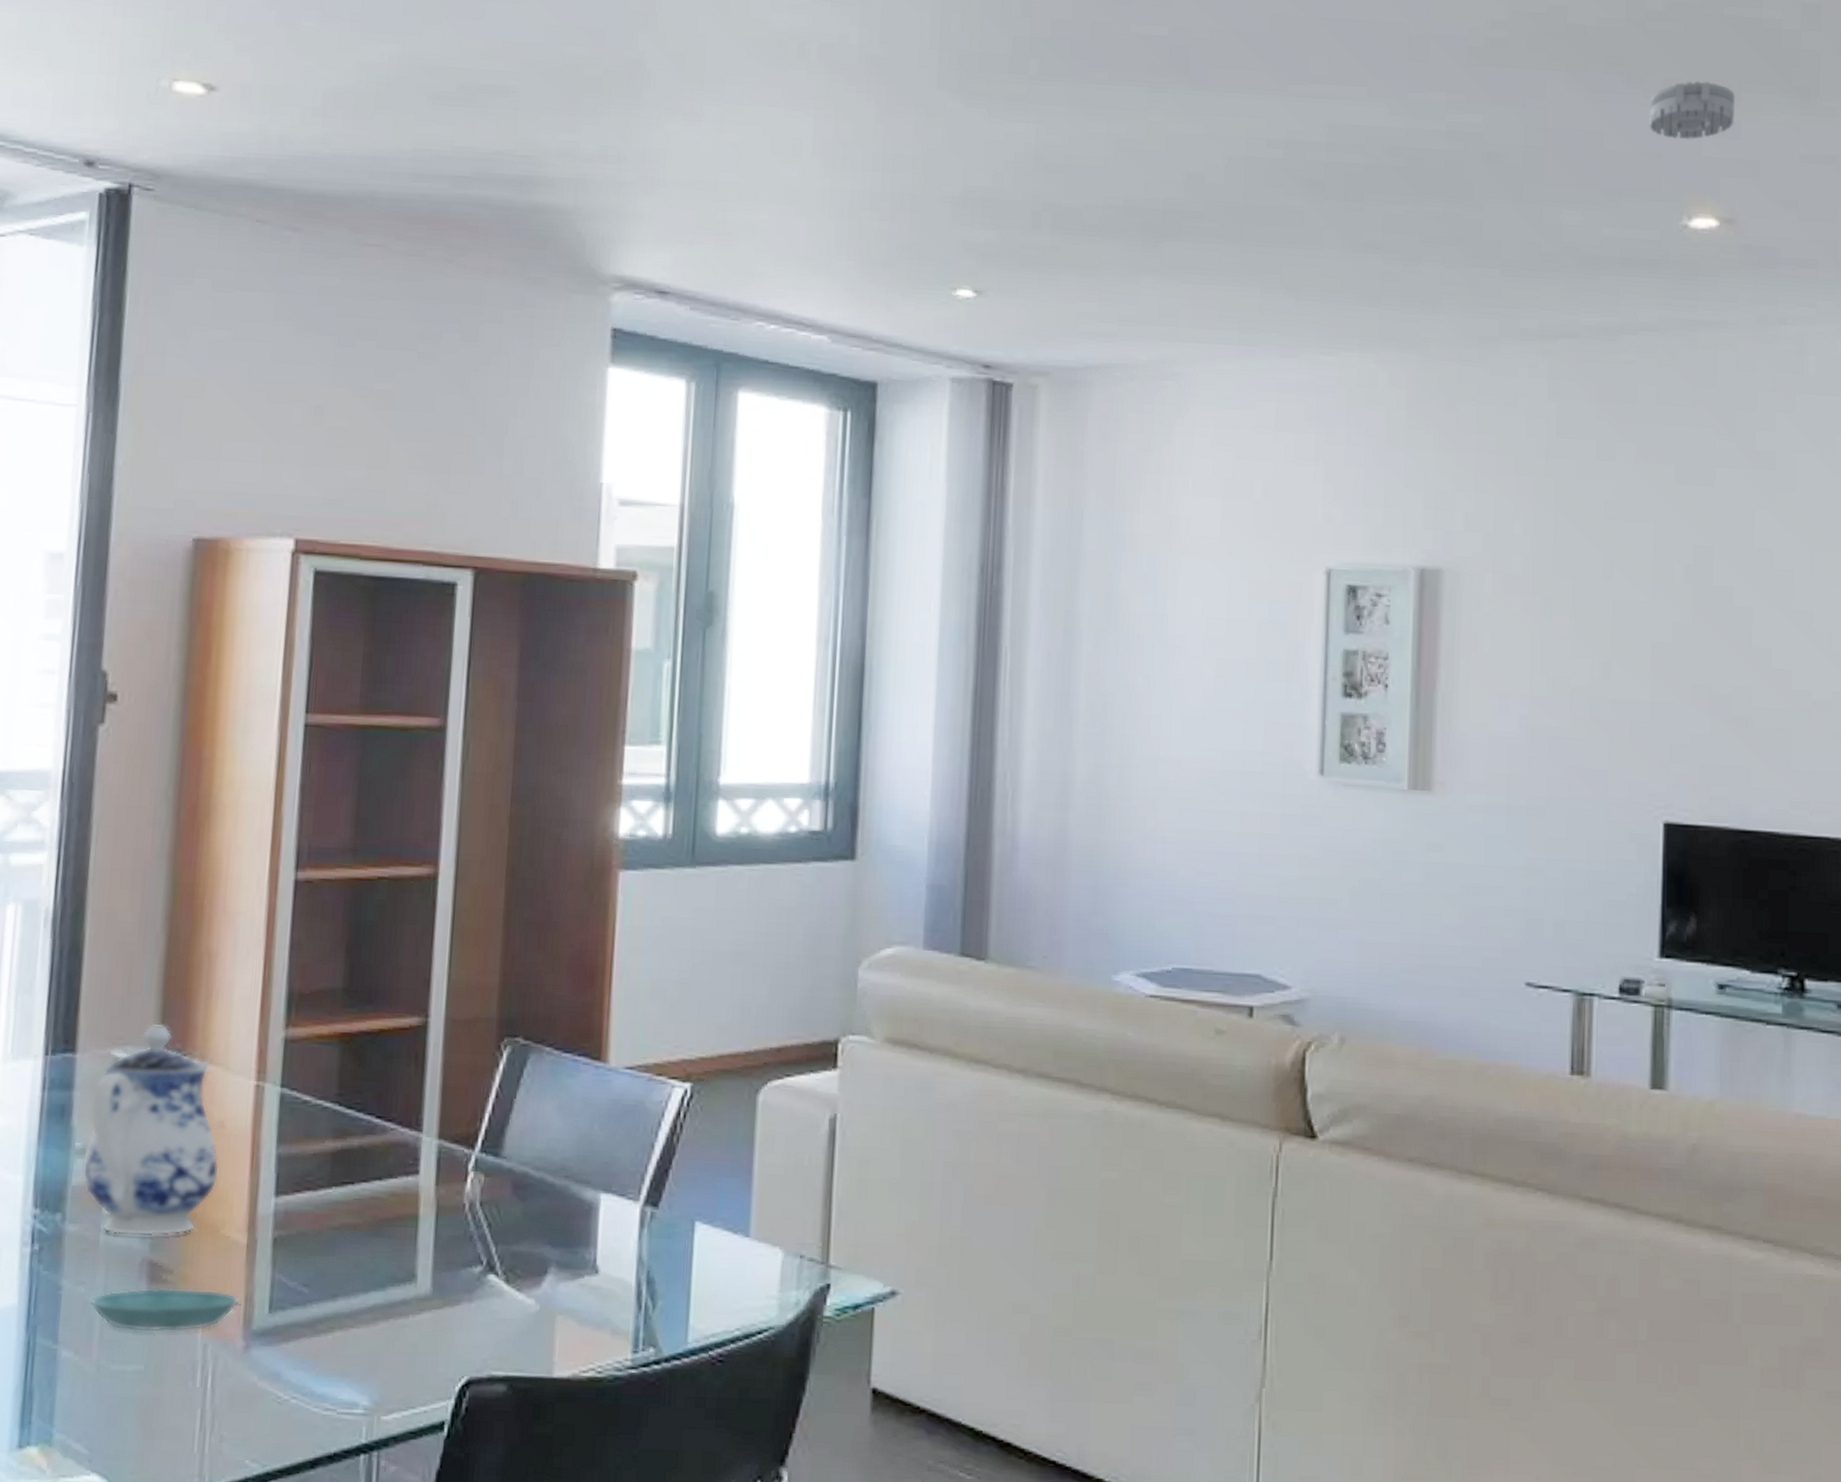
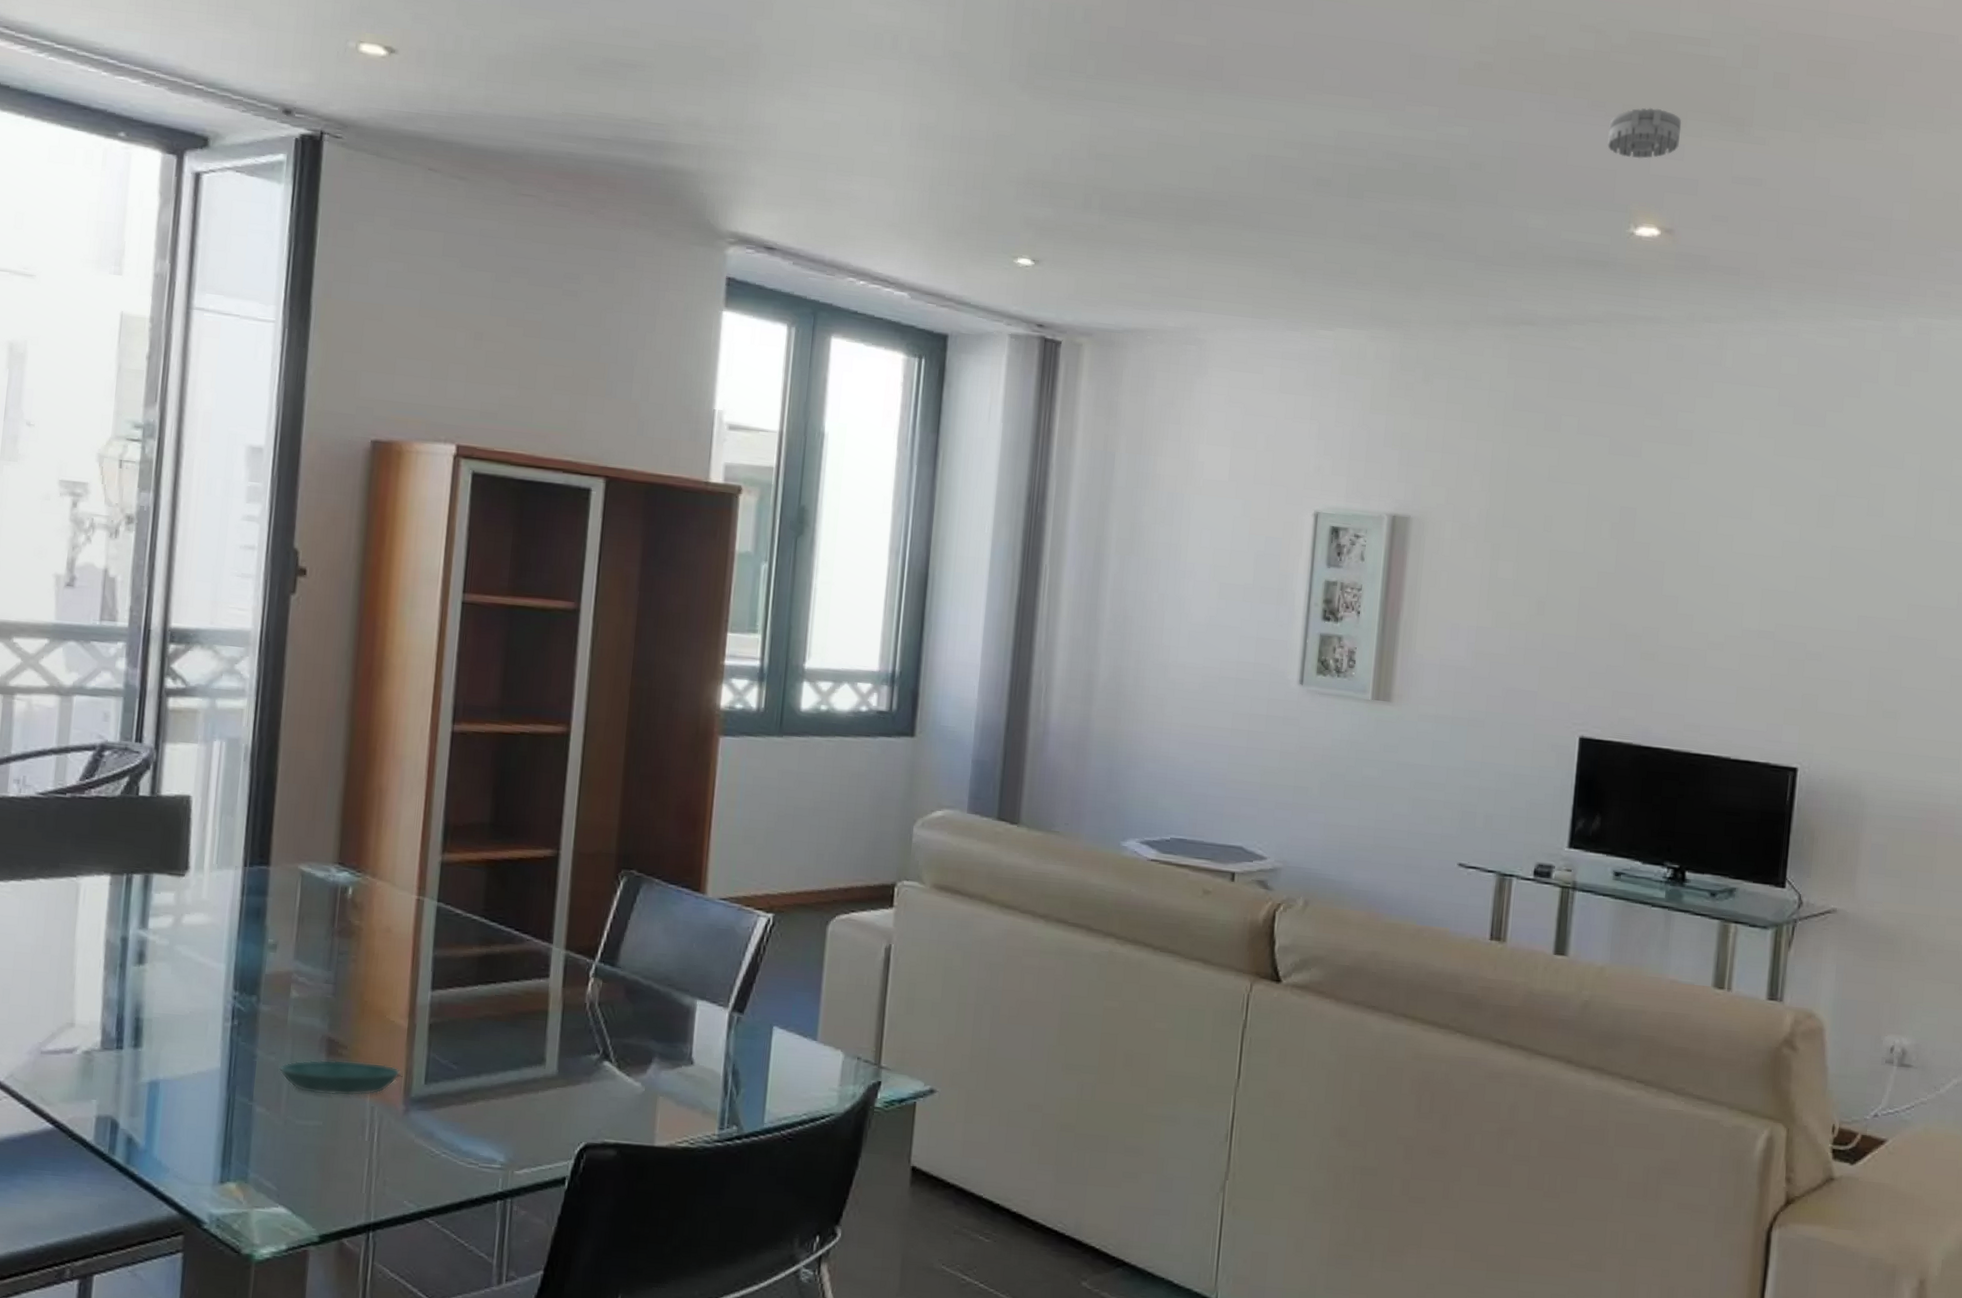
teapot: present [82,1023,219,1236] -> none [274,844,386,1018]

